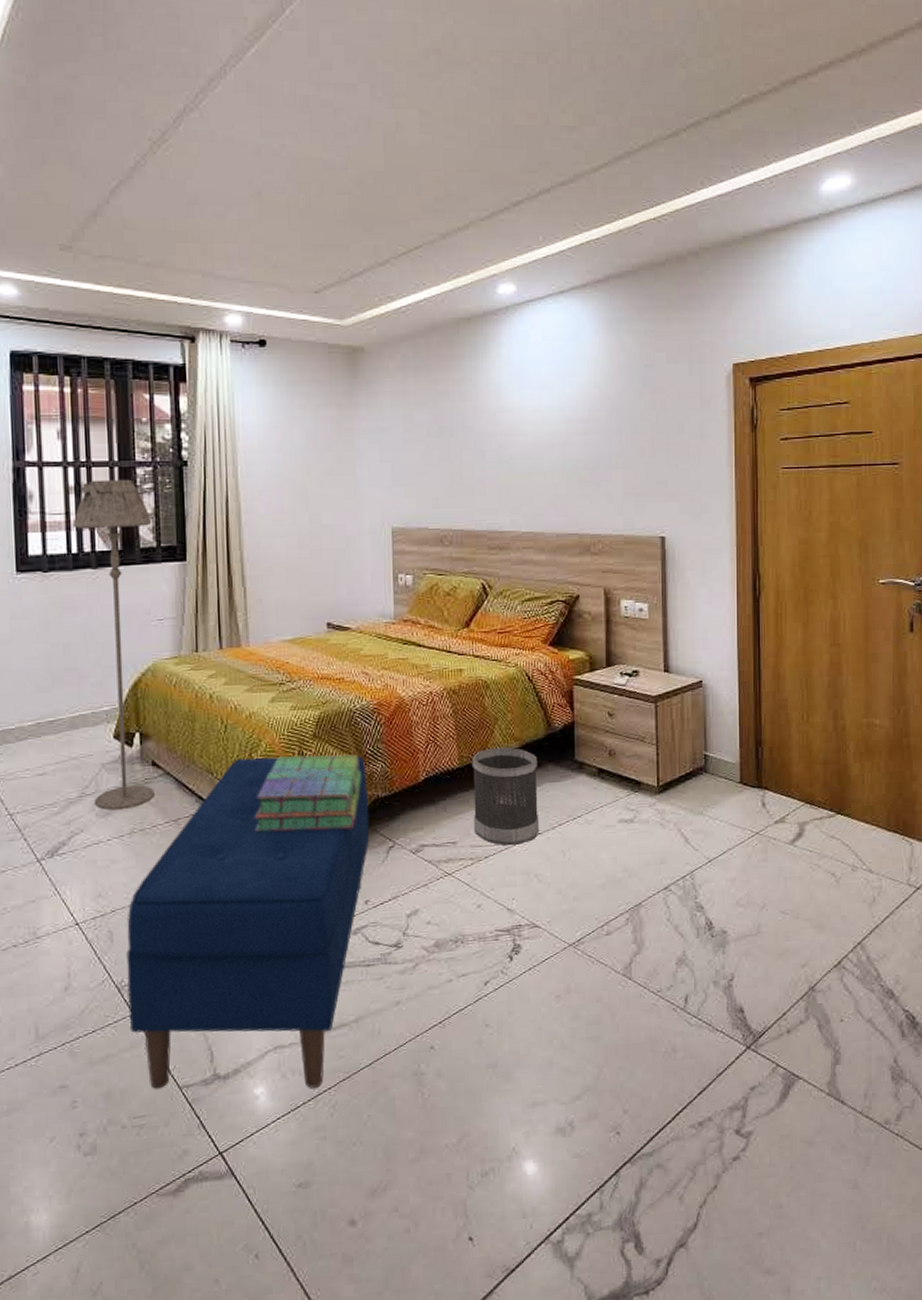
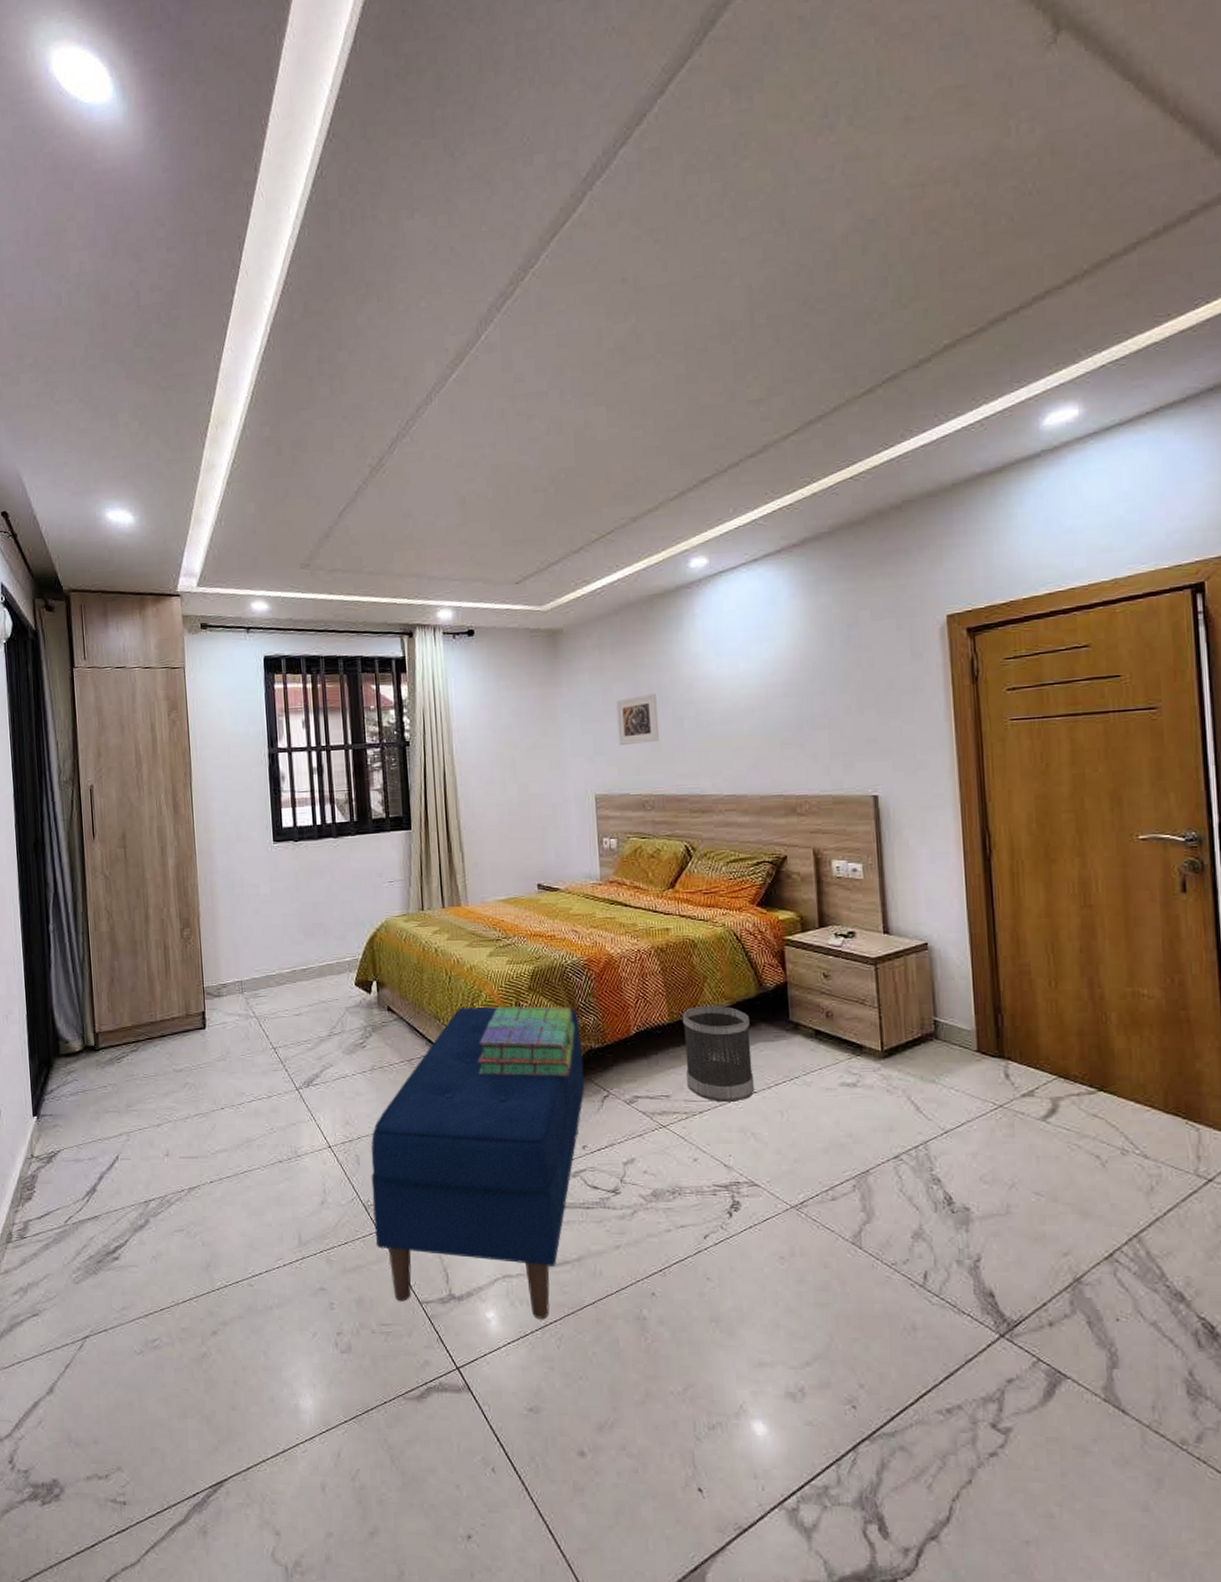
floor lamp: present [72,479,155,811] -> none [316,759,391,1049]
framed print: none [417,423,460,476] -> present [616,693,659,745]

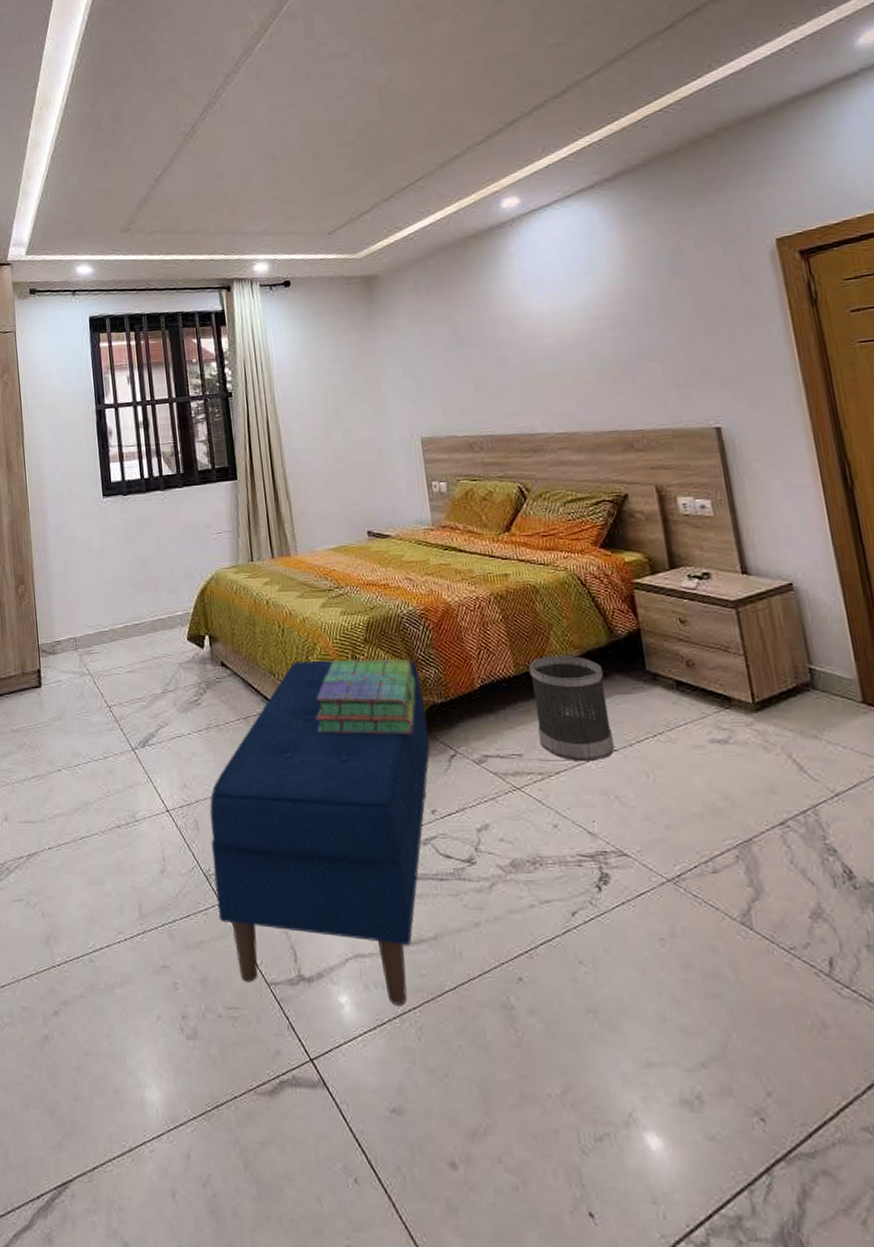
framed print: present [616,693,659,745] -> none [436,333,483,387]

